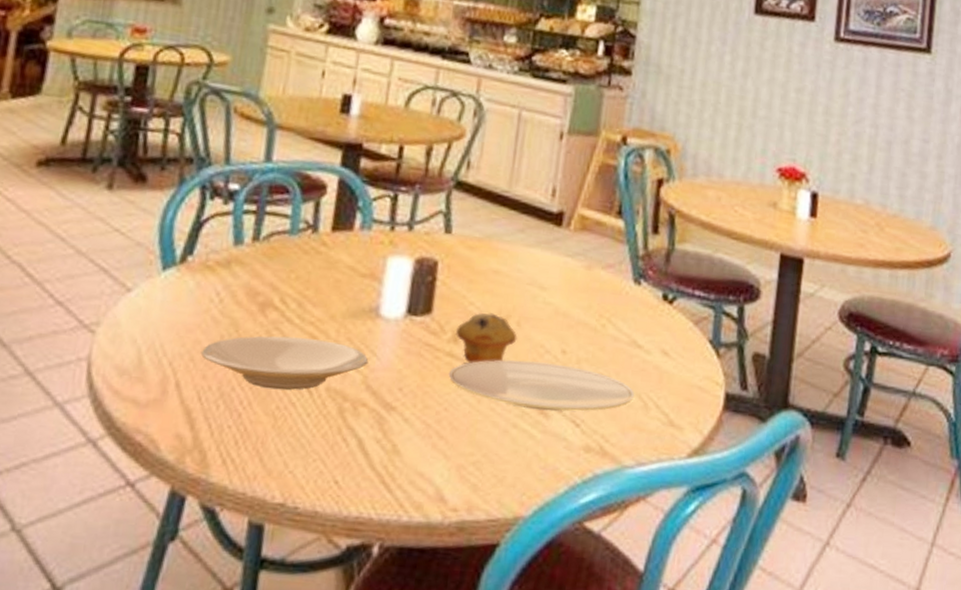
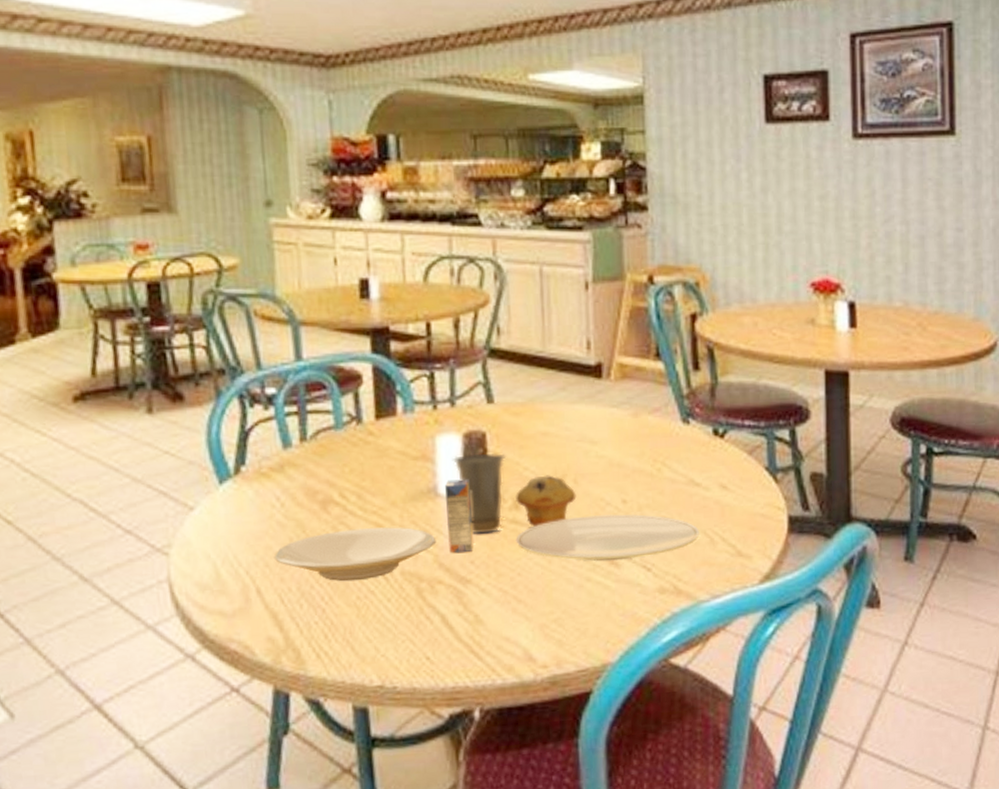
juice box: none [379,302,413,378] -> present [444,479,475,553]
cup: none [399,279,455,363] -> present [452,452,507,534]

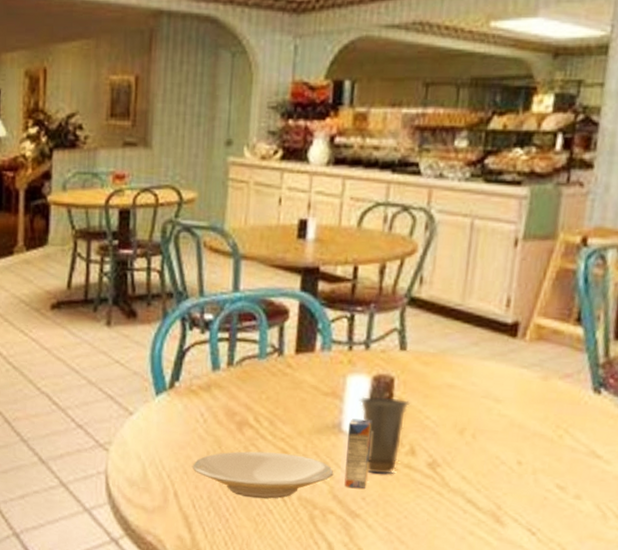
muffin: present [514,475,577,527] -> none [412,426,473,475]
plate: present [515,514,699,561] -> none [407,471,592,521]

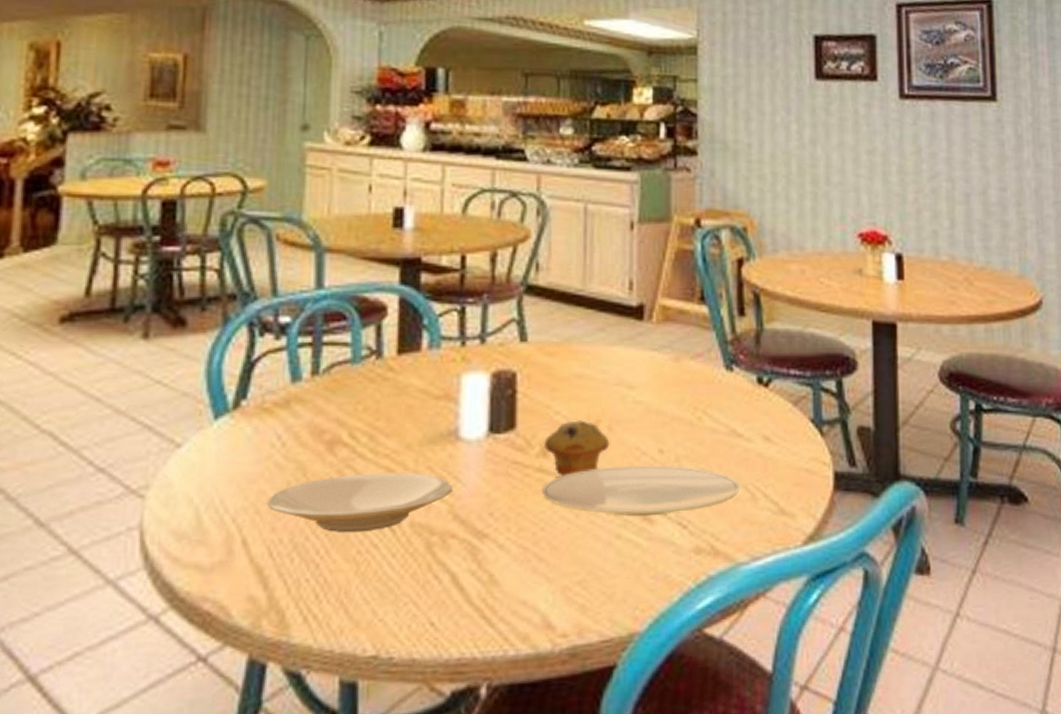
juice box: present [344,418,372,489] -> none [466,422,496,503]
cup: present [359,396,411,474] -> none [477,394,537,483]
plate: none [407,471,592,521] -> present [541,465,740,517]
muffin: none [412,426,473,475] -> present [543,420,610,476]

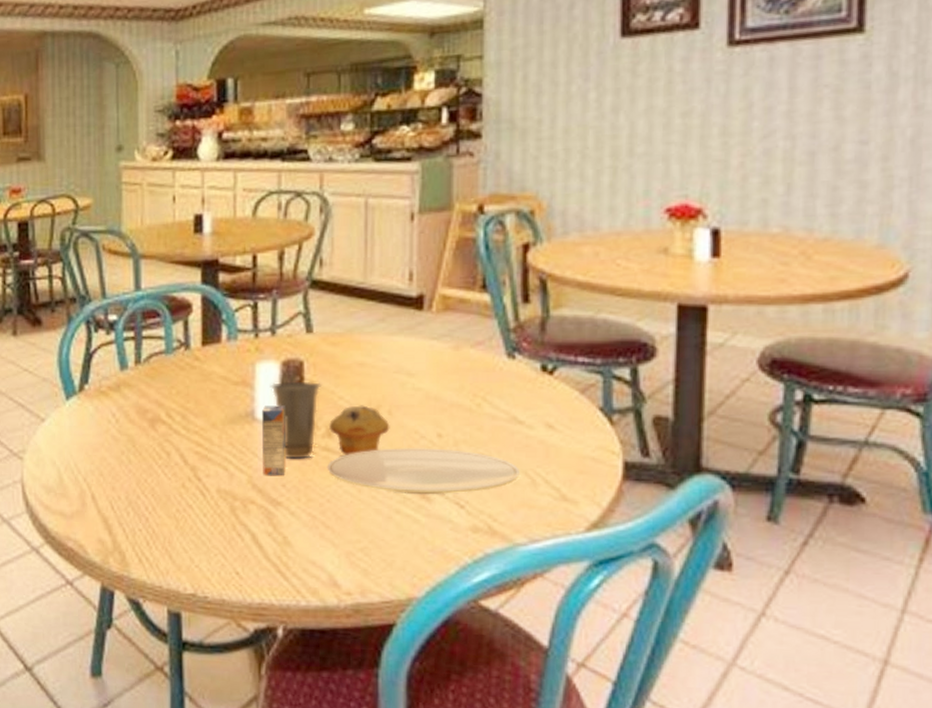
saucer: present [266,472,453,533] -> none [107,447,251,495]
juice box: none [466,422,496,503] -> present [261,405,287,475]
cup: none [477,394,537,483] -> present [270,381,323,459]

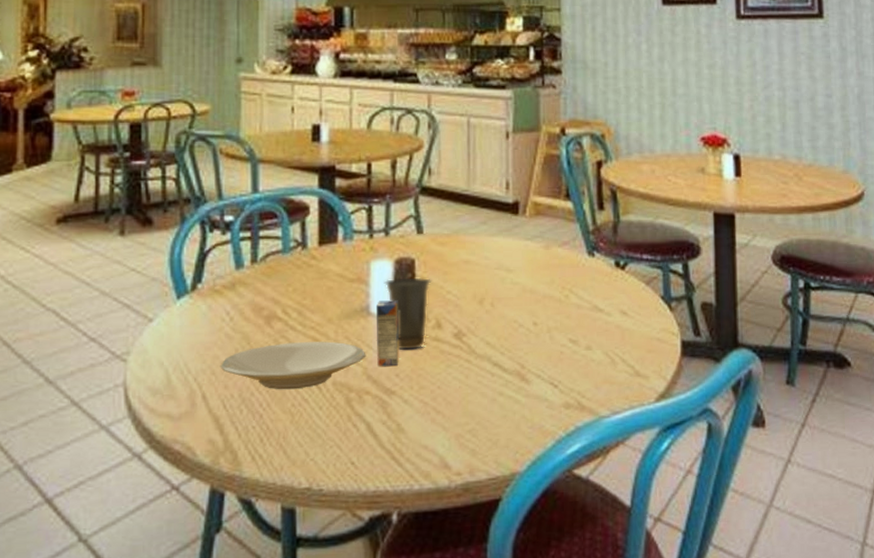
saucer: none [107,447,251,495] -> present [220,341,366,390]
plate: present [327,448,519,495] -> none [437,335,602,378]
muffin: present [328,405,390,455] -> none [438,298,493,345]

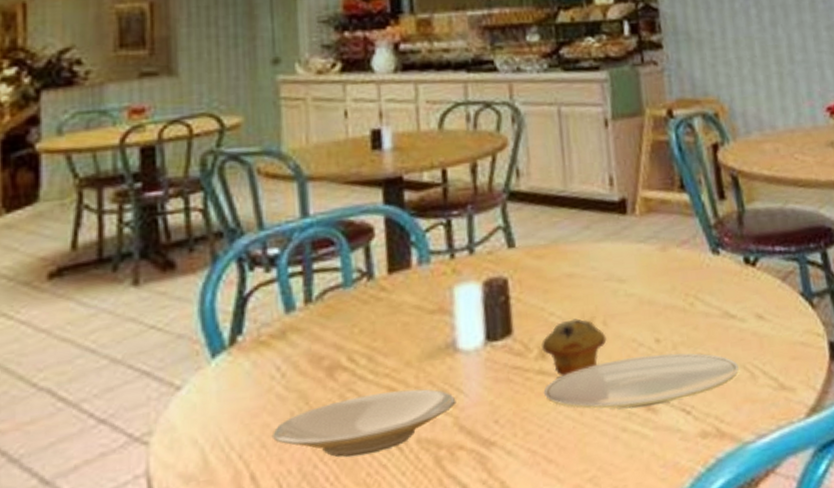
juice box: present [375,300,400,366] -> none [464,330,498,413]
cup: present [384,277,432,350] -> none [471,299,531,390]
plate: none [437,335,602,378] -> present [543,353,739,410]
muffin: none [438,298,493,345] -> present [540,318,607,377]

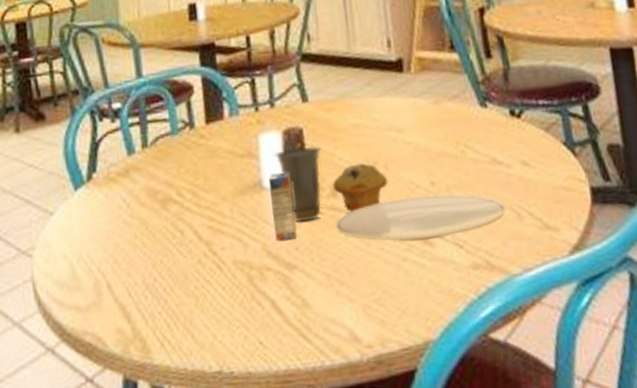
saucer: present [271,389,457,457] -> none [121,220,264,273]
juice box: none [464,330,498,413] -> present [268,172,298,241]
cup: none [471,299,531,390] -> present [274,146,323,222]

